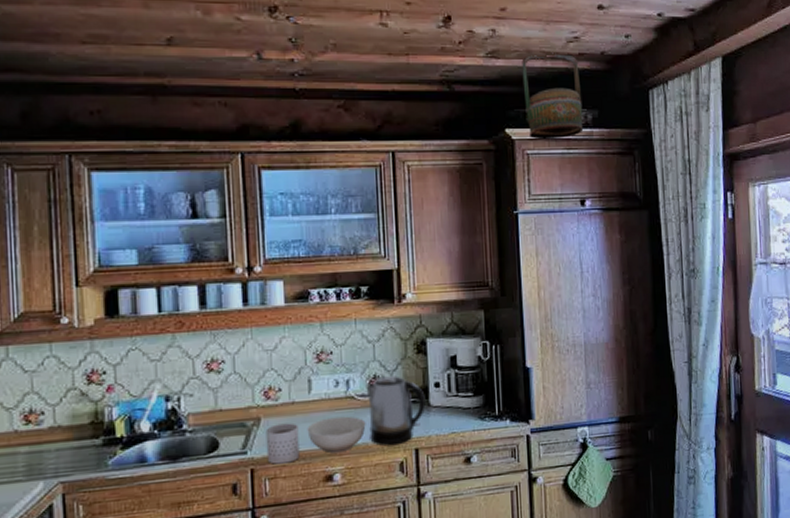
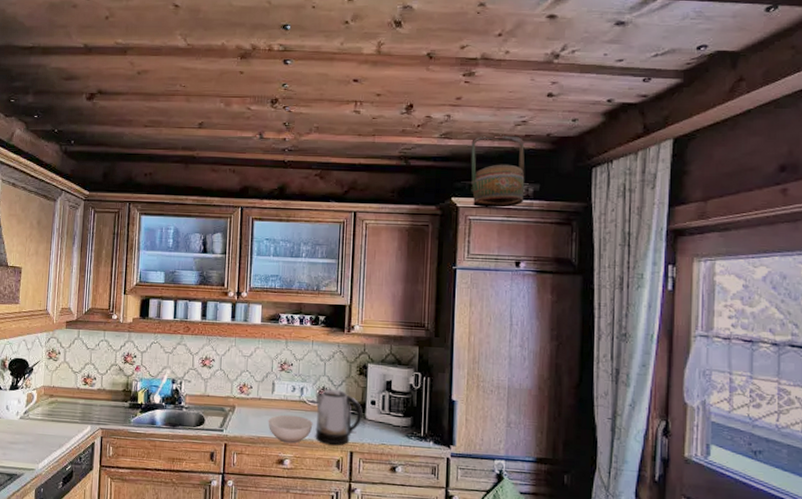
mug: present [265,422,300,465] -> none [237,413,262,444]

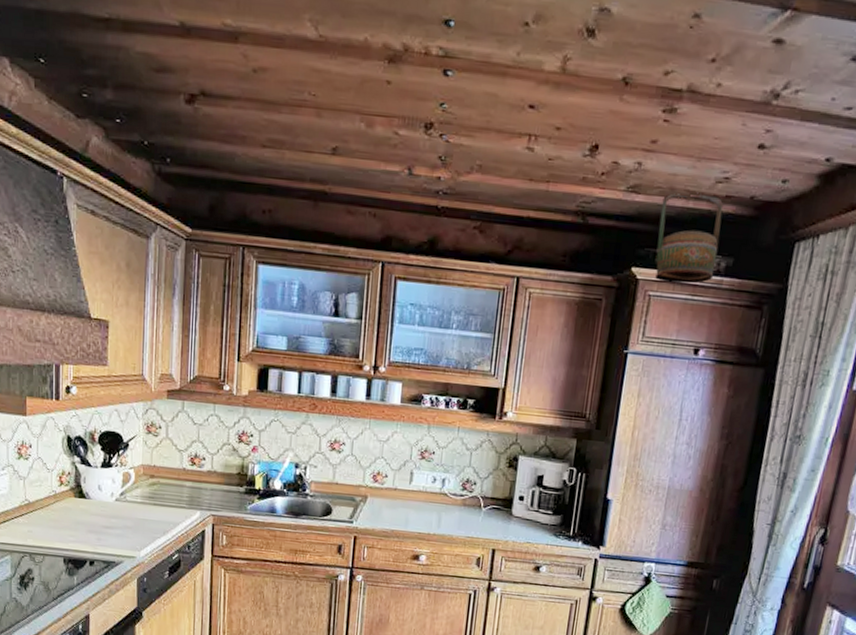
bowl: present [268,414,313,444] -> none [403,507,454,539]
kettle: present [315,389,363,445] -> none [455,482,509,542]

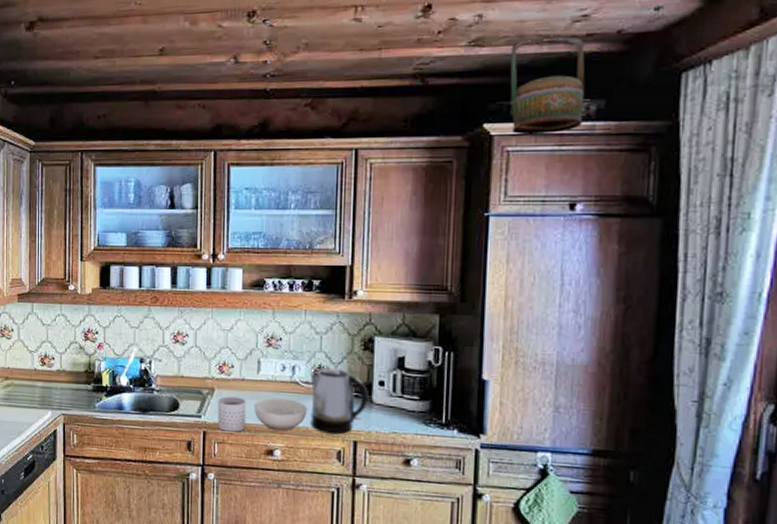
mug: none [368,504,397,538] -> present [217,396,246,432]
bowl: none [403,507,454,539] -> present [253,398,308,432]
kettle: none [455,482,509,542] -> present [310,368,368,434]

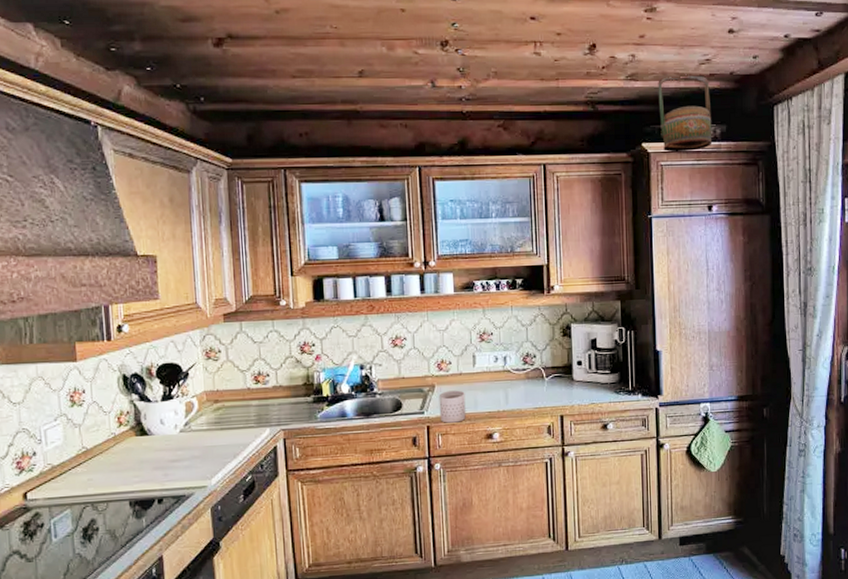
bowl: present [253,398,308,432] -> none [472,386,520,416]
kettle: present [310,368,368,434] -> none [520,354,570,412]

